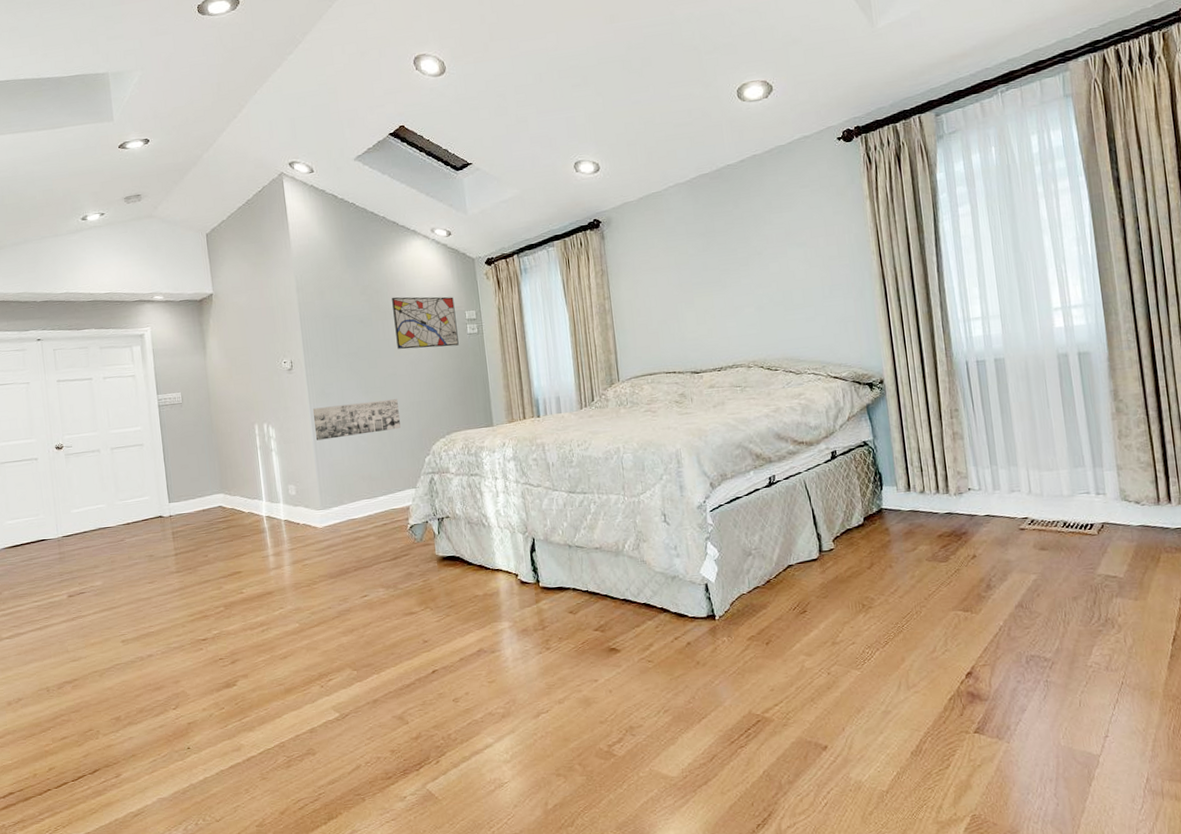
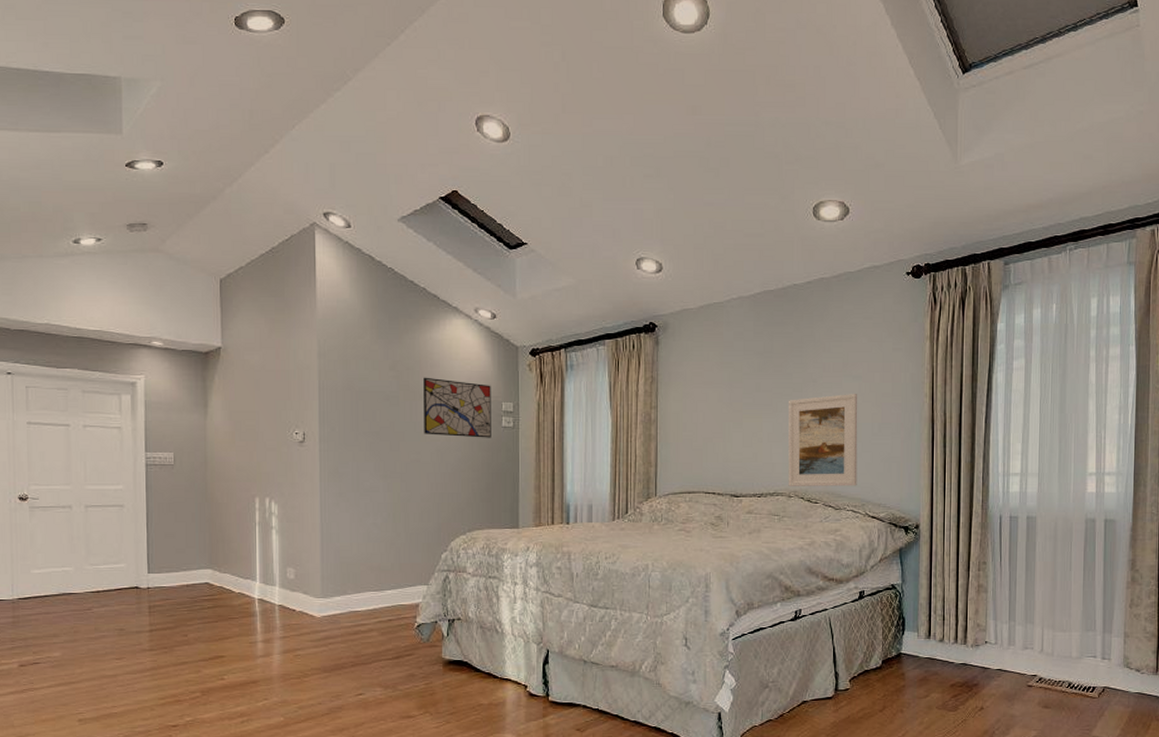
wall art: present [312,399,401,441] -> none [322,487,418,523]
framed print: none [737,259,815,357] -> present [788,393,858,486]

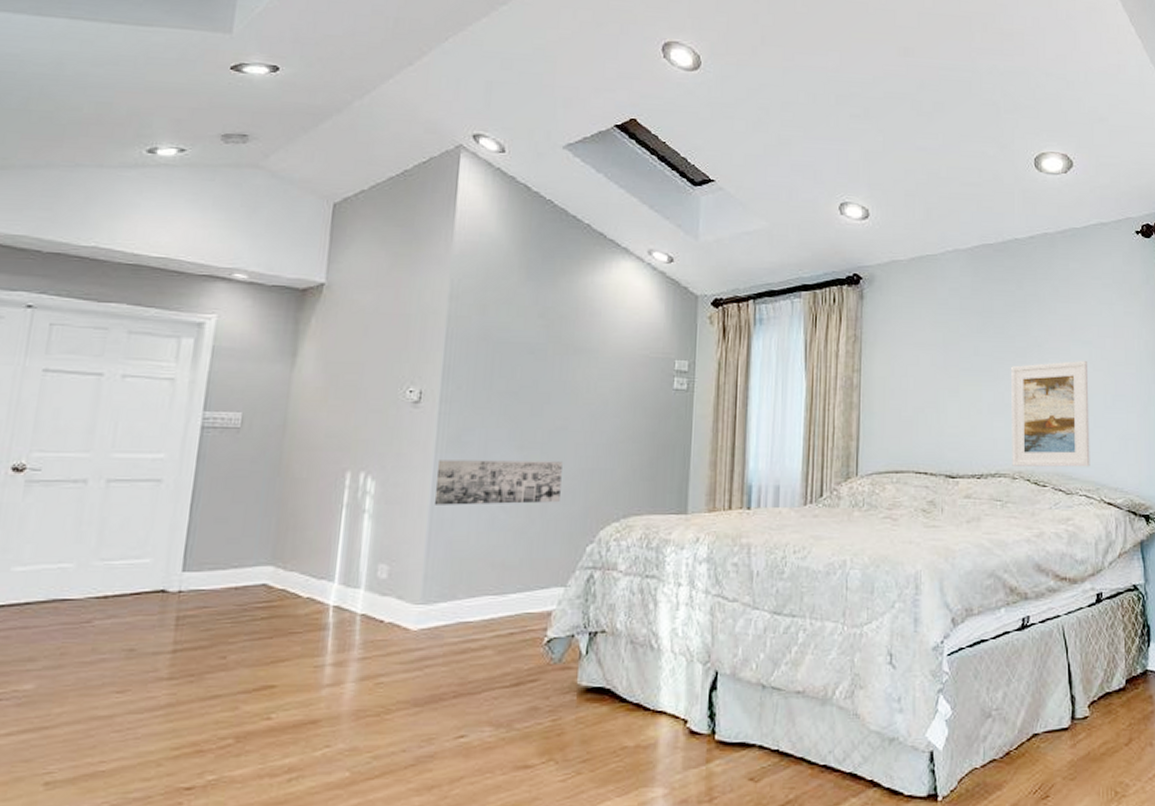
wall art: none [322,487,418,523] -> present [434,460,563,505]
wall art: present [423,377,491,438] -> none [575,327,663,402]

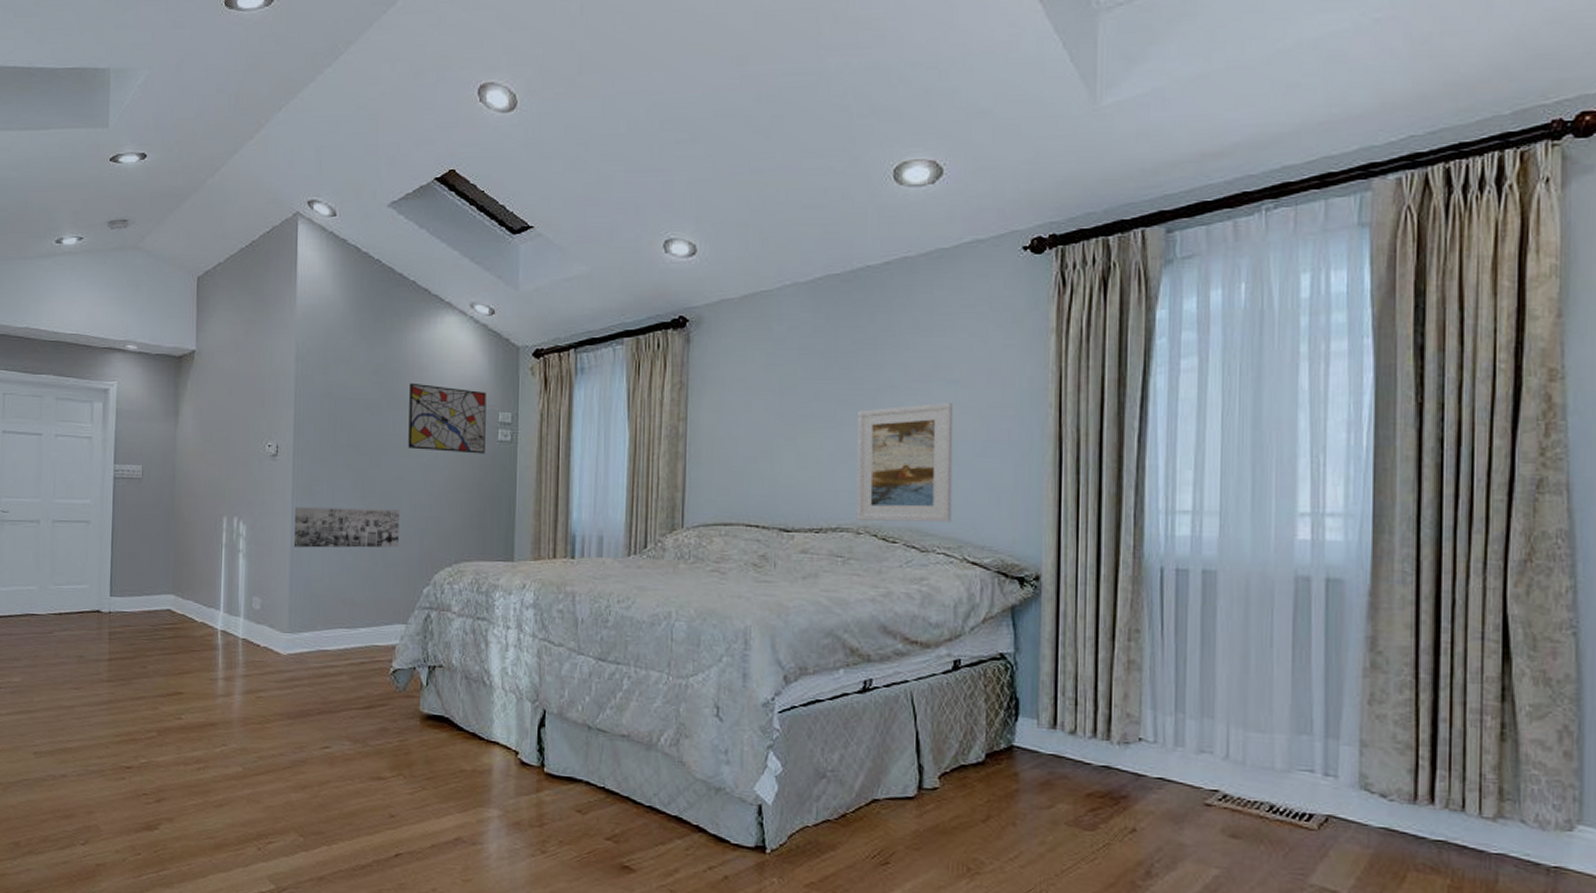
wall art: none [575,327,663,402] -> present [408,382,487,454]

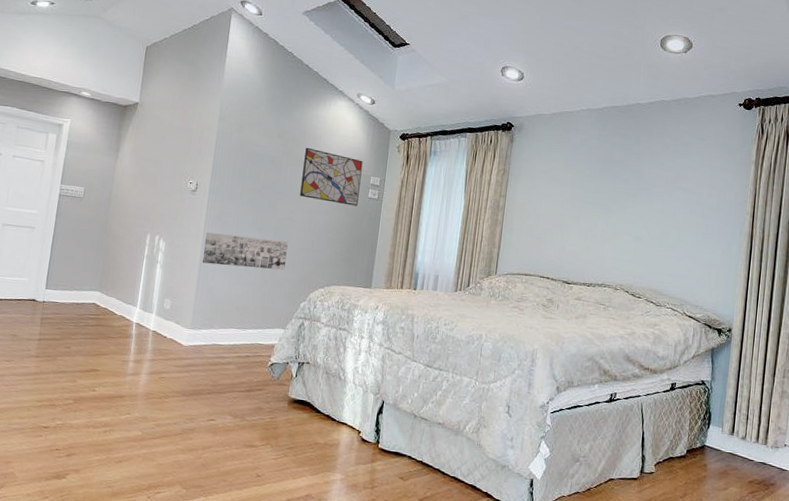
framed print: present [856,402,954,523] -> none [615,203,686,287]

